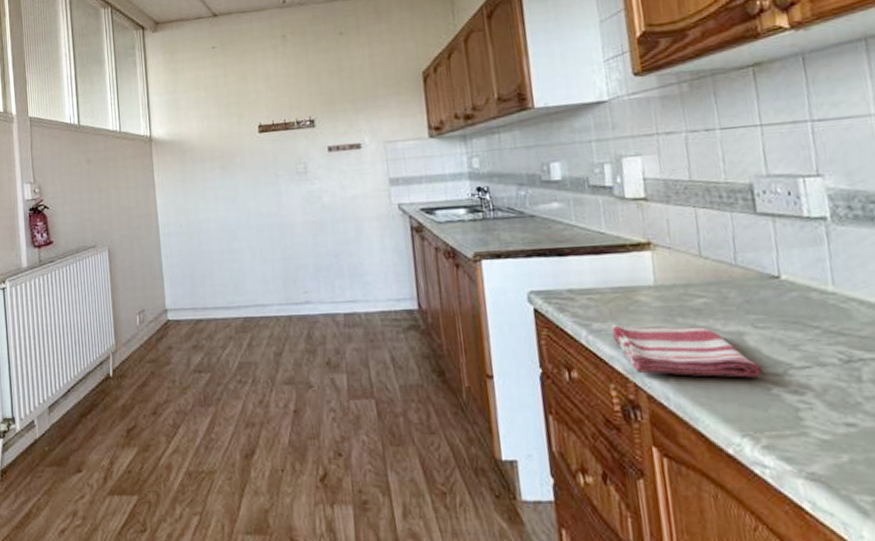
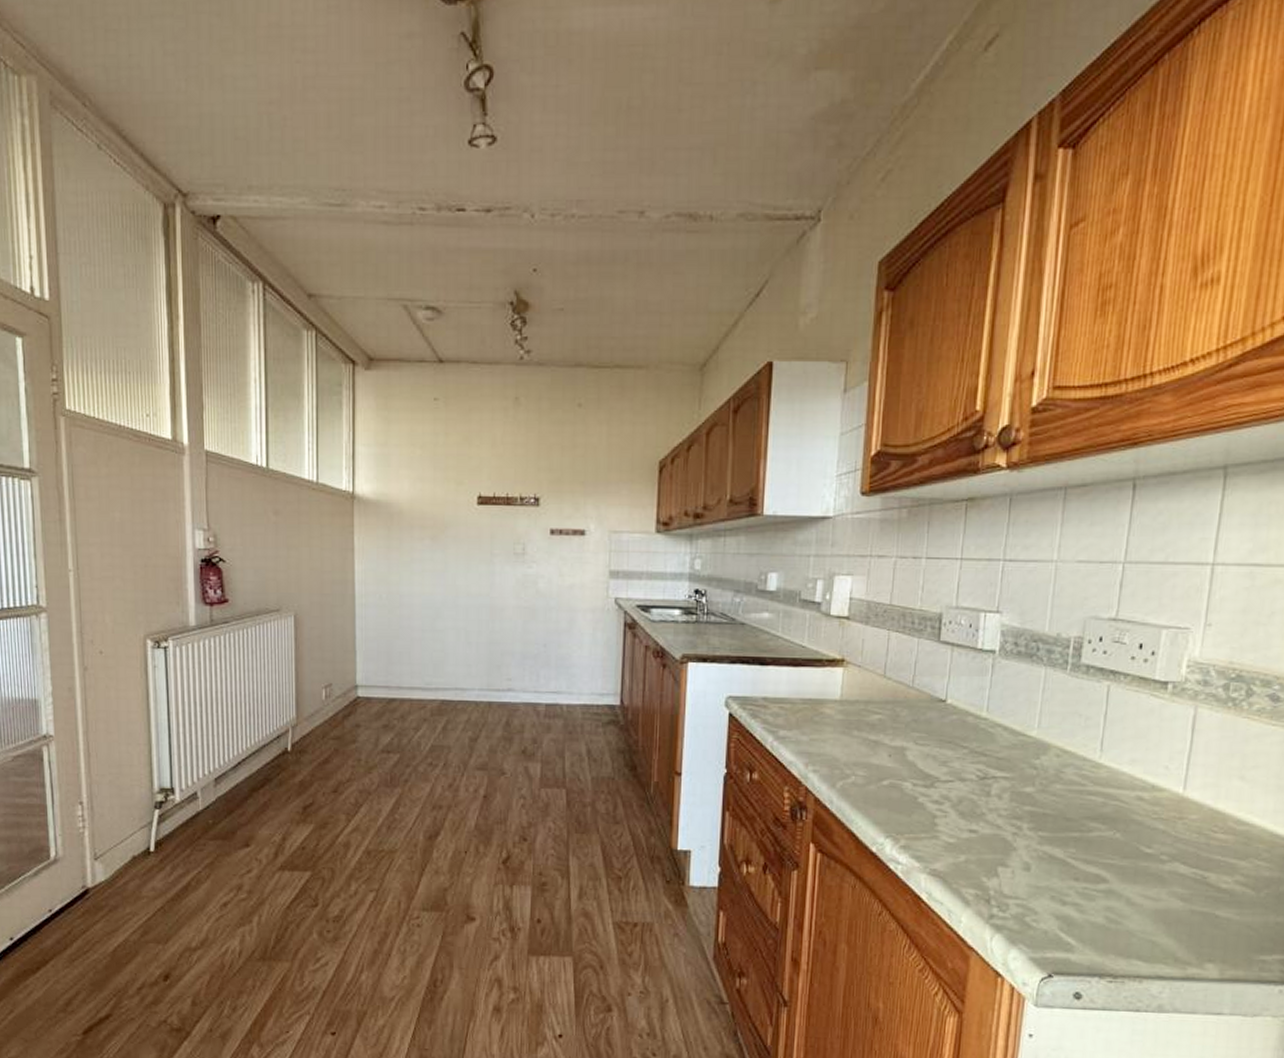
dish towel: present [611,324,764,378] -> none [795,732,915,788]

